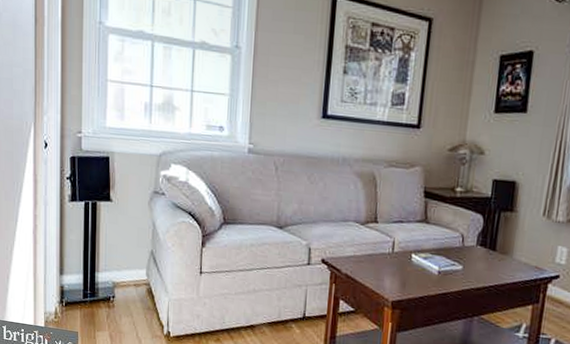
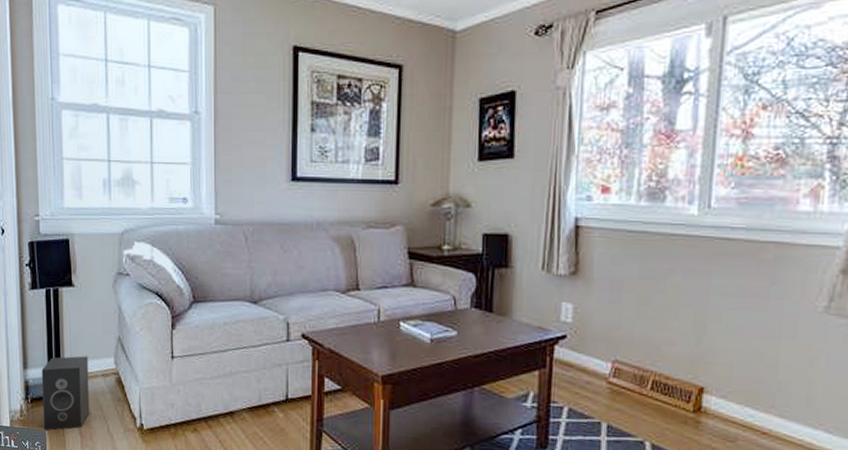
speaker: none [76,265,122,333] -> present [41,356,90,430]

